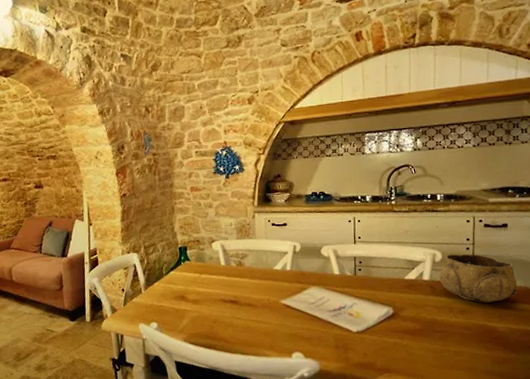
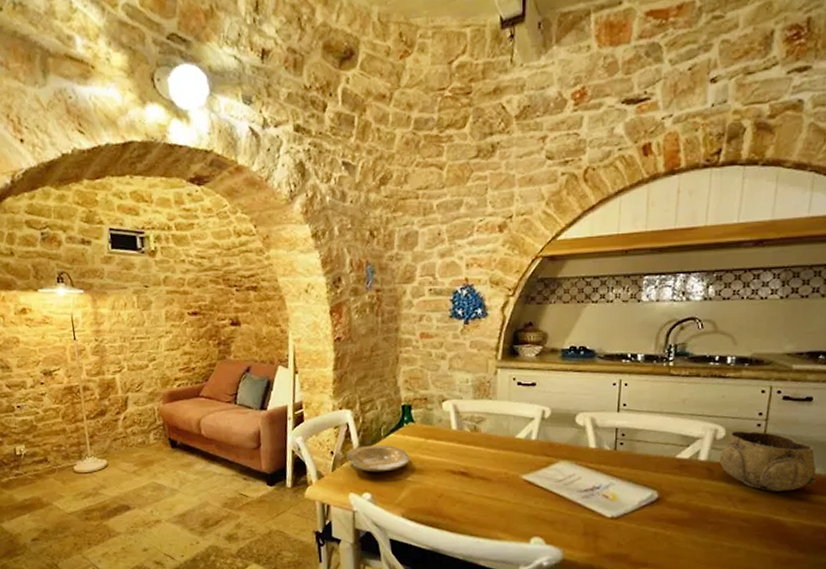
plate: none [135,281,188,305] -> present [346,444,410,472]

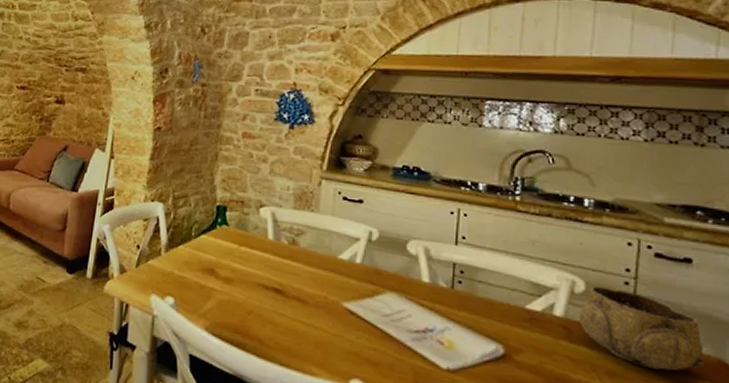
plate: present [346,444,410,472] -> none [153,244,220,276]

